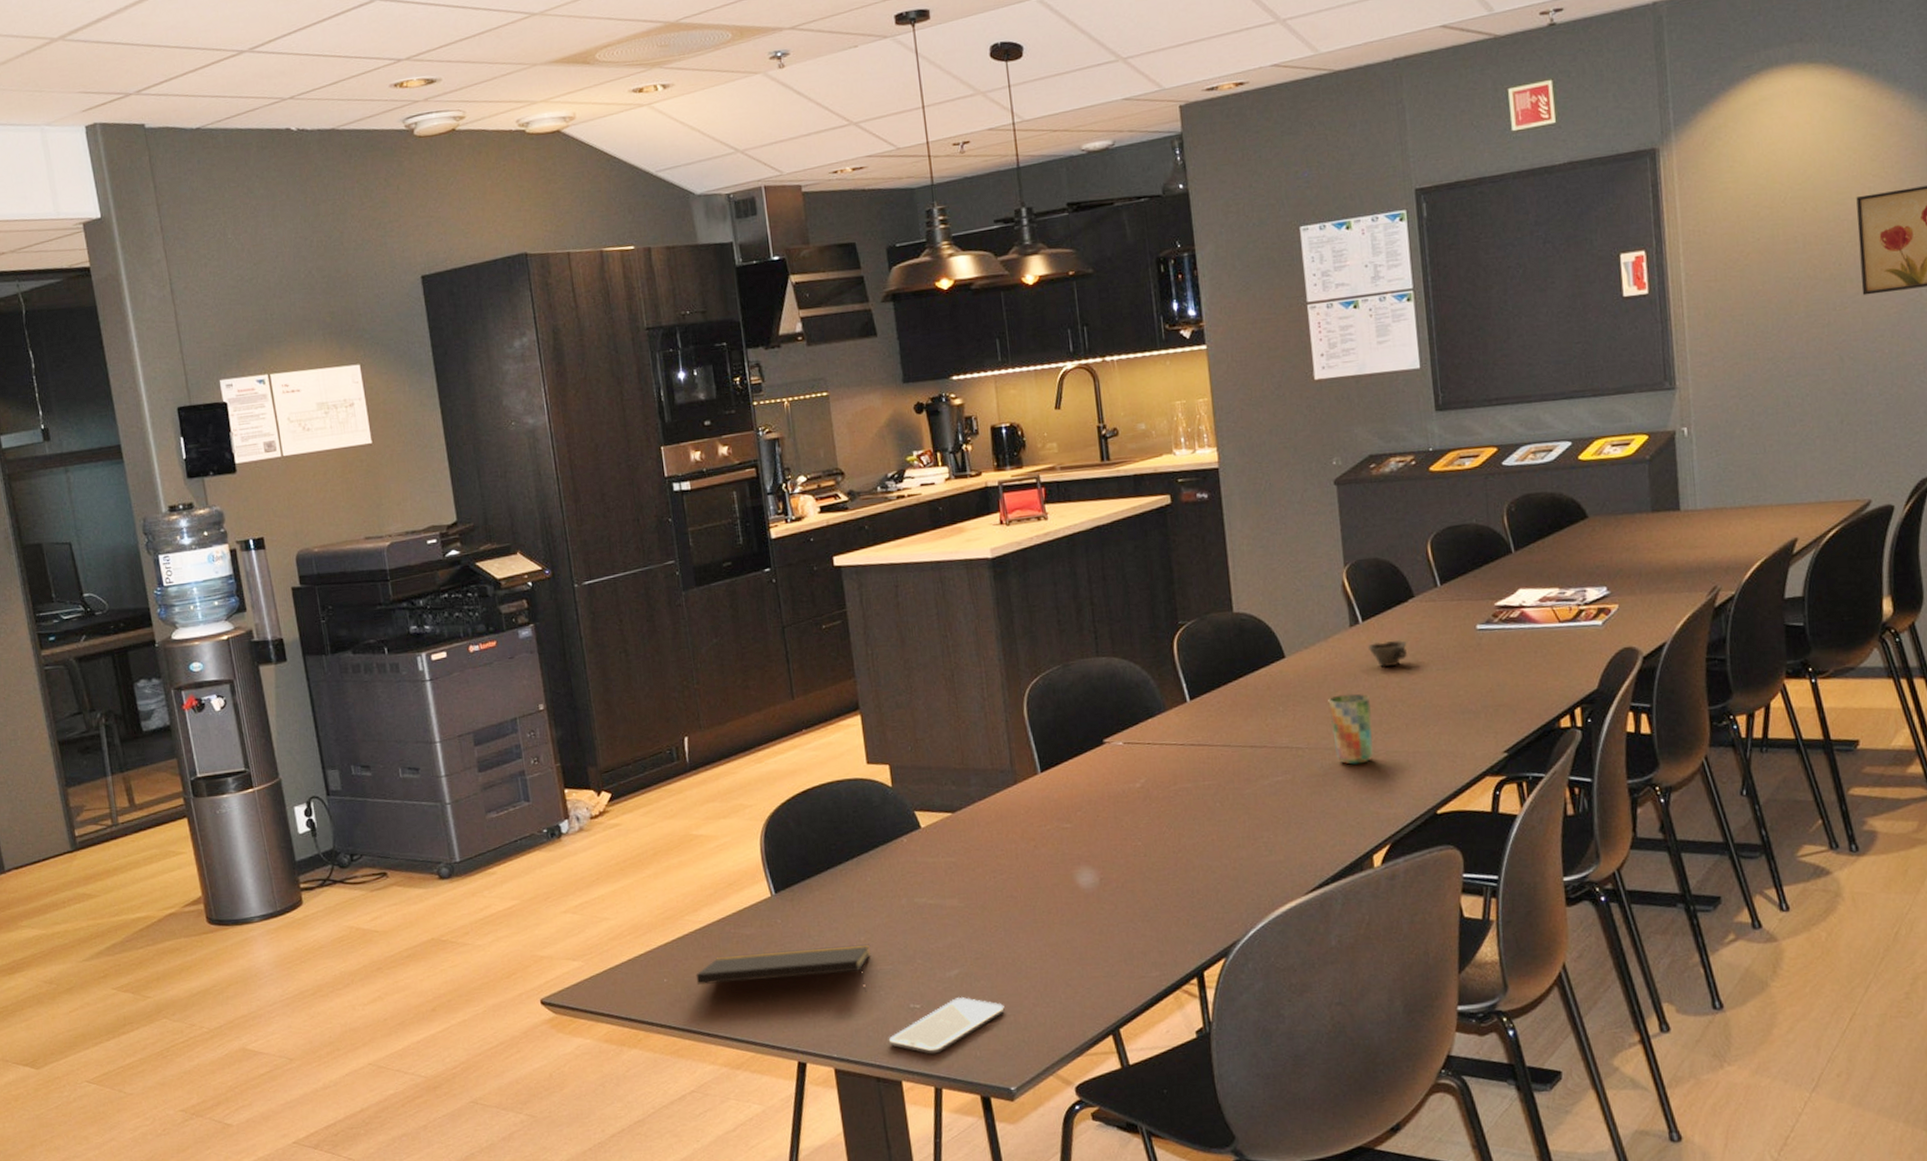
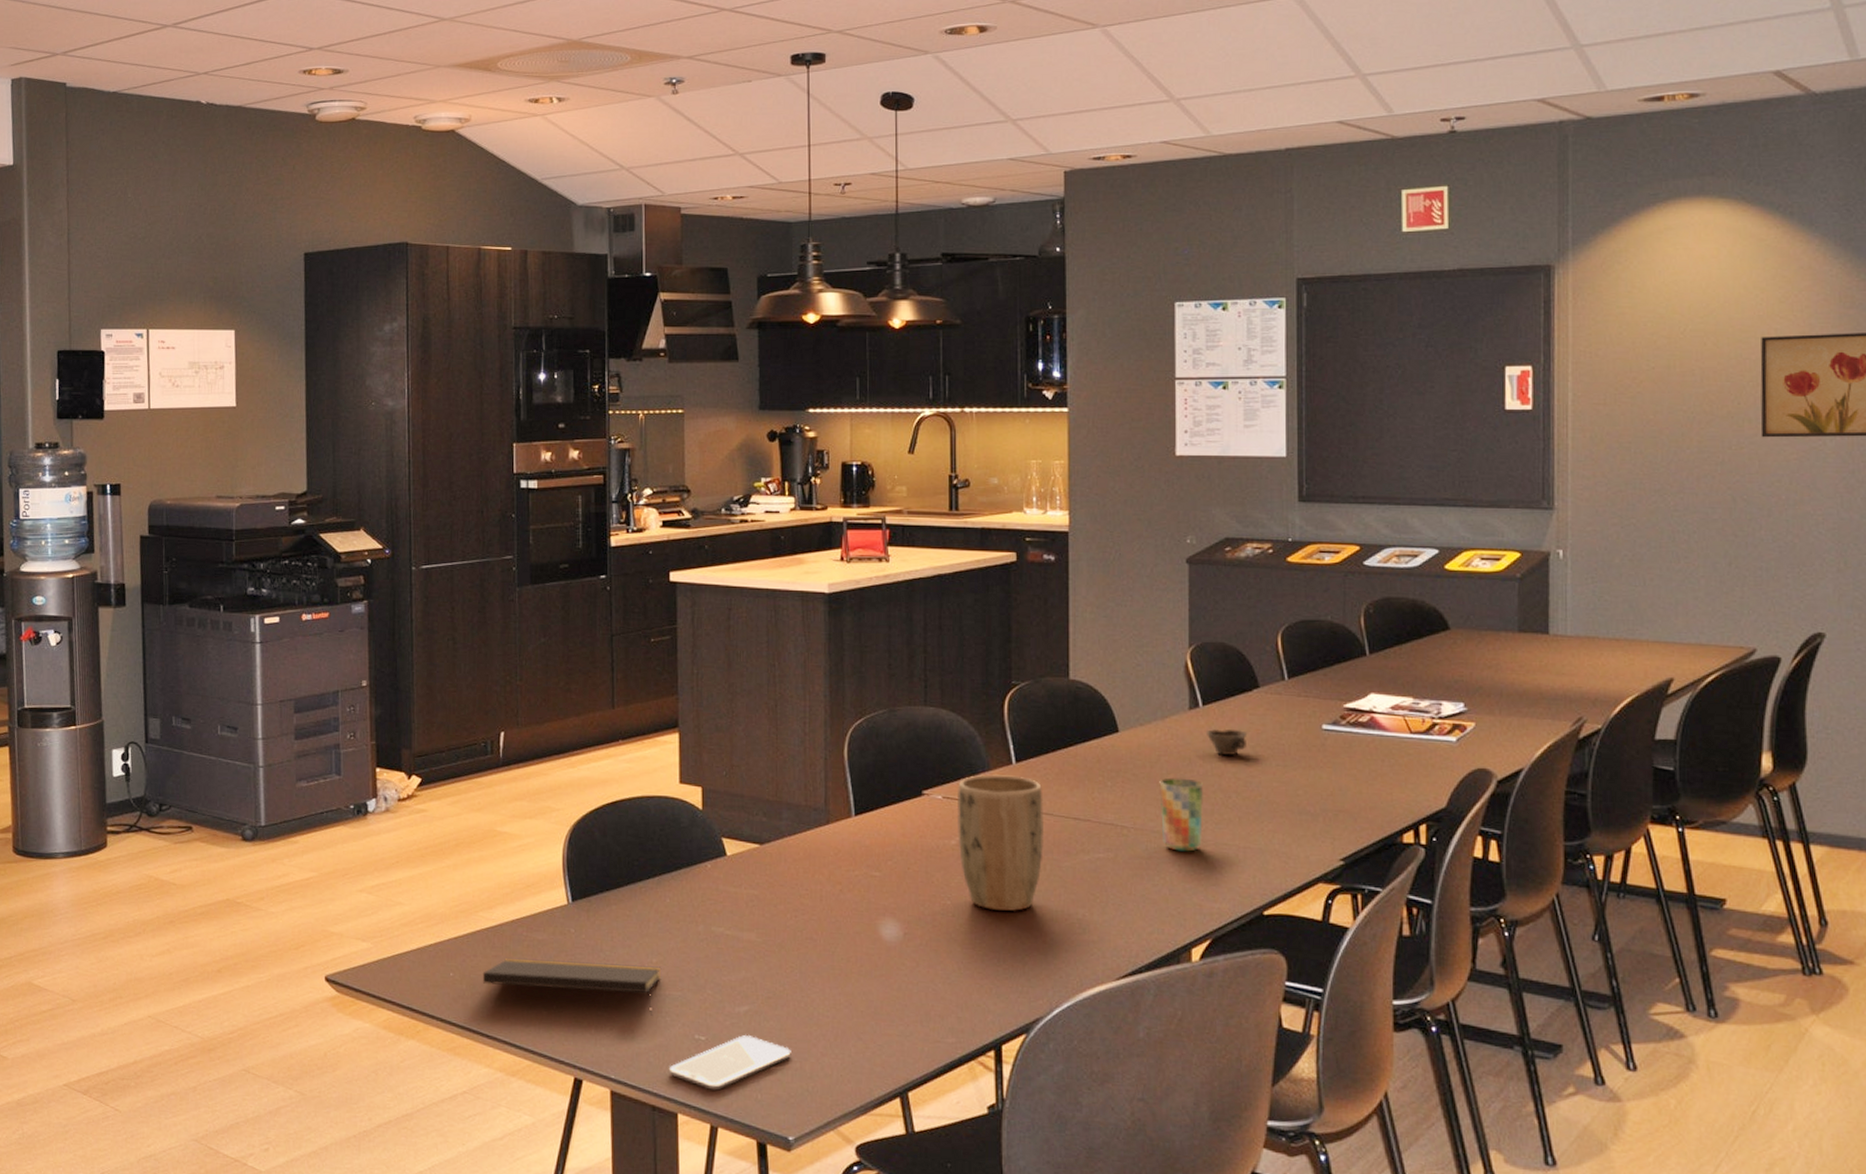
plant pot: none [1136,713,1225,845] -> present [956,774,1045,911]

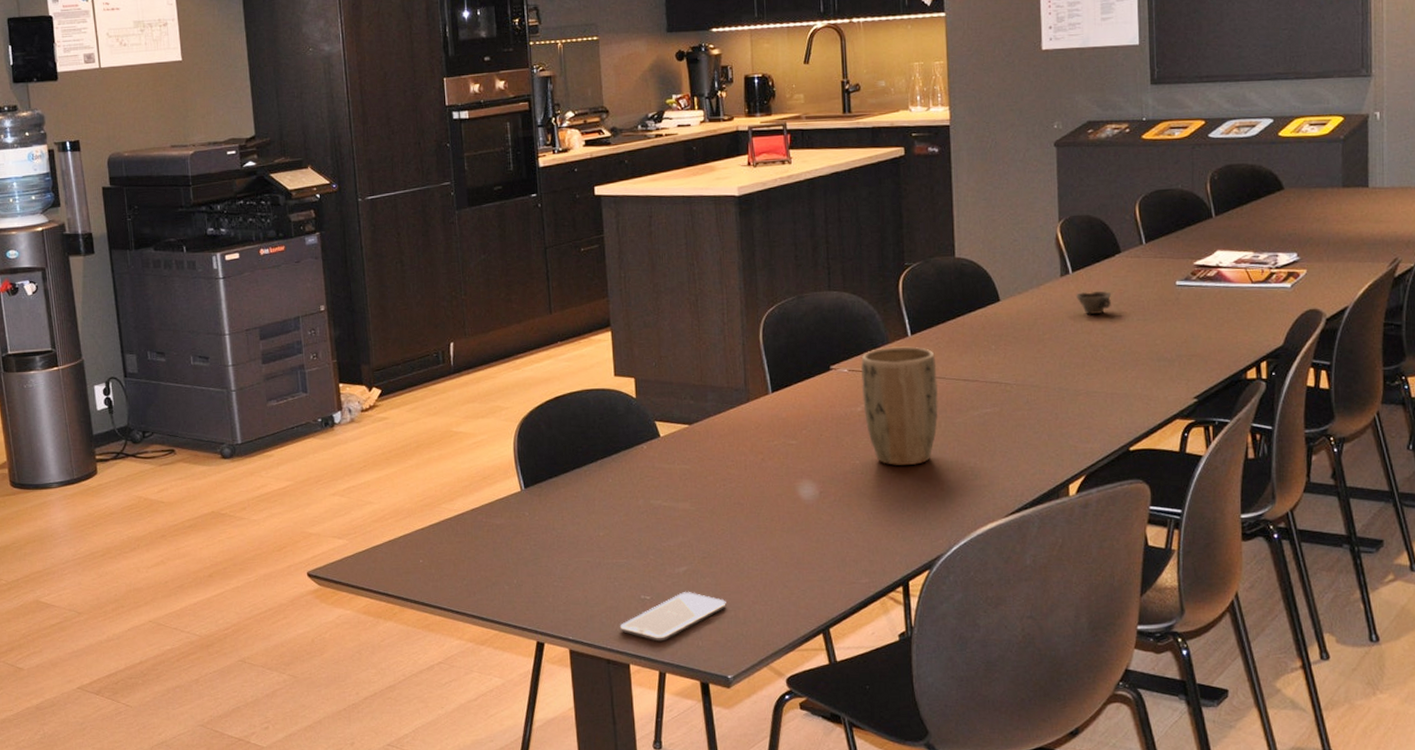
notepad: present [482,958,662,1016] -> none [449,539,609,582]
cup: present [1159,777,1203,852] -> none [1037,337,1075,402]

